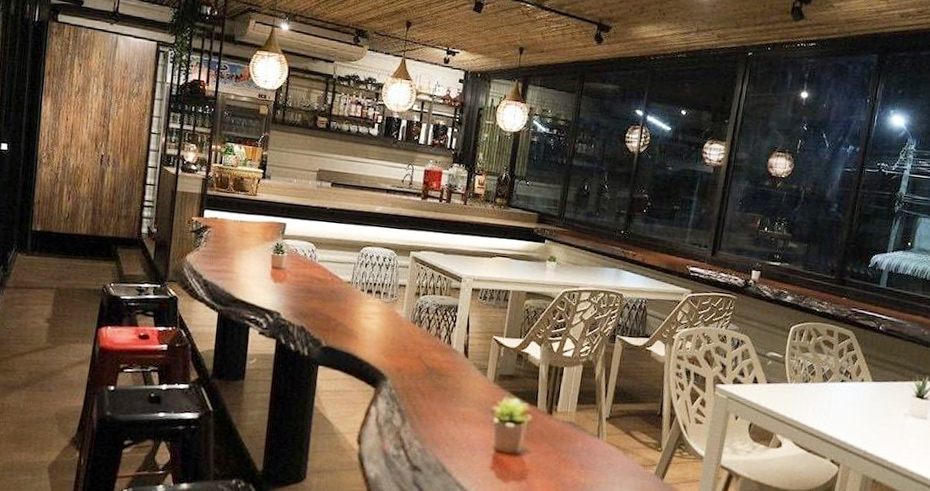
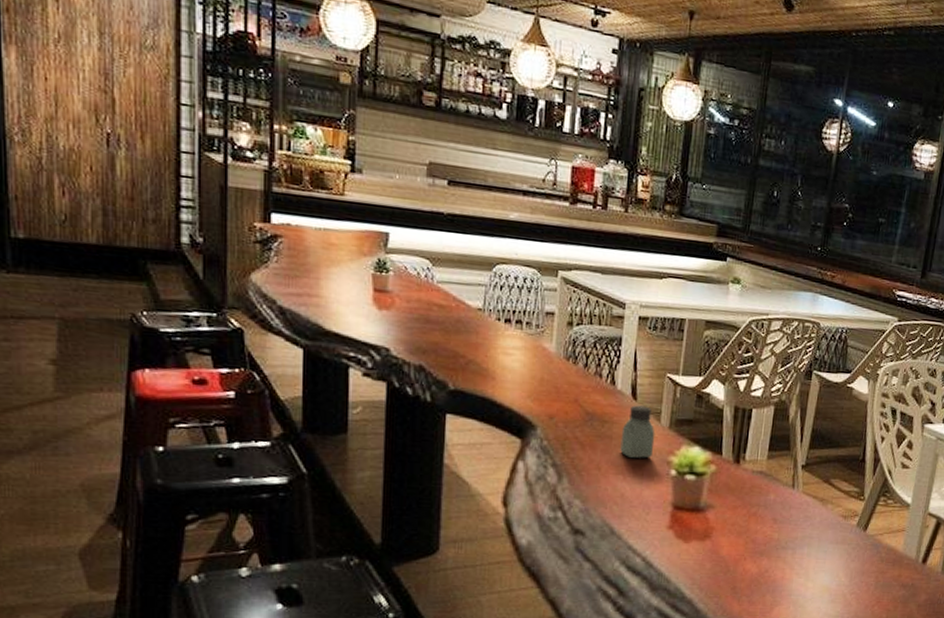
saltshaker: none [453,362,482,408] -> present [620,405,655,459]

